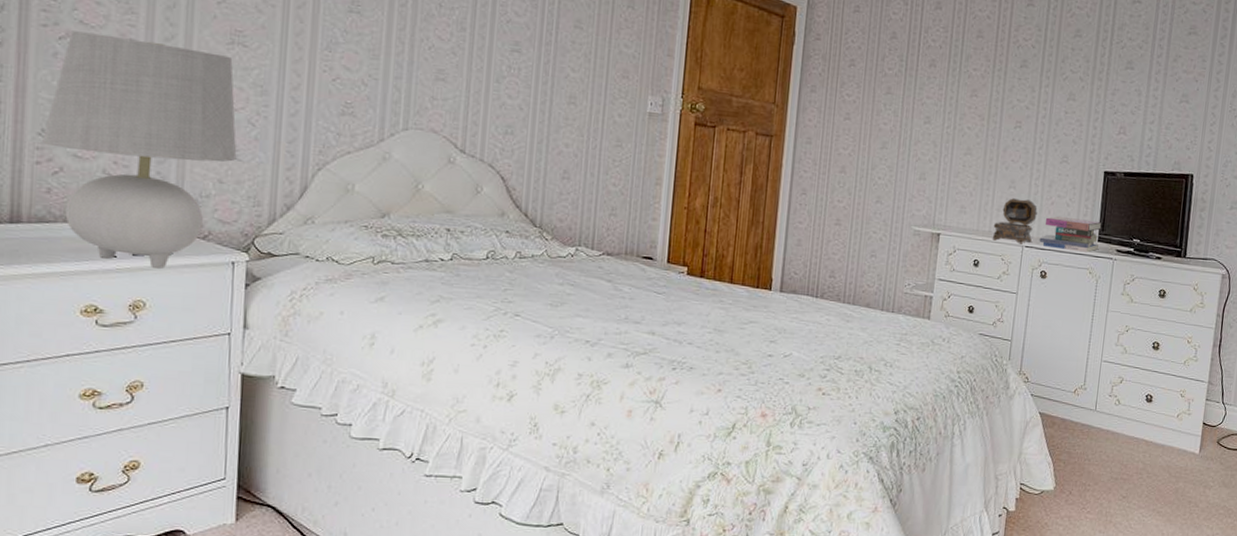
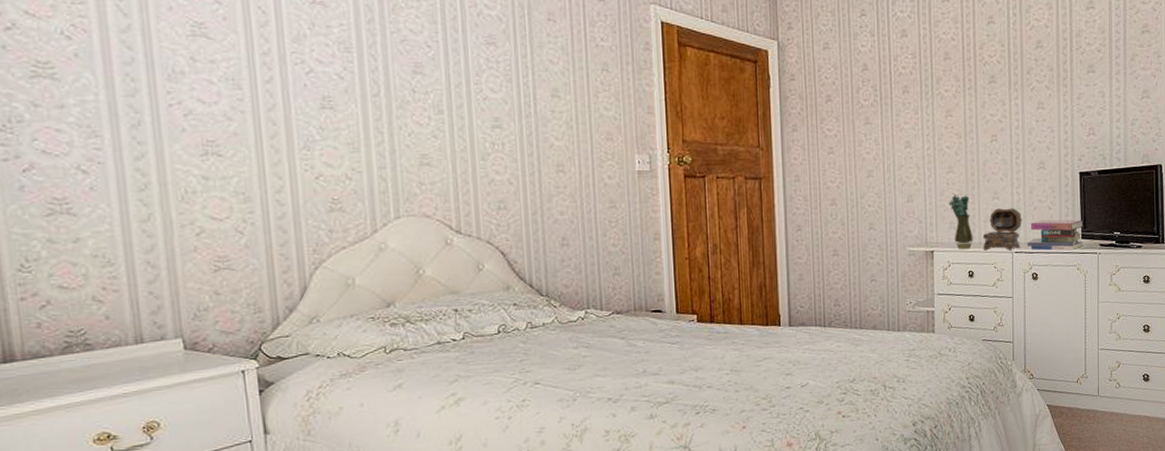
table lamp: present [42,31,237,270] -> none [23,161,230,389]
vase: none [962,176,985,238] -> present [948,193,974,250]

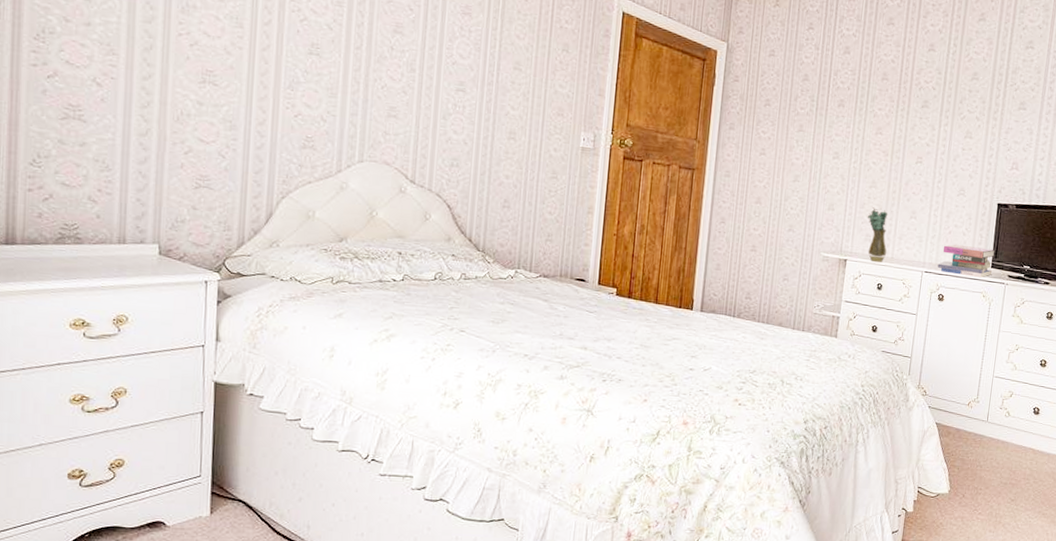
jewelry box: present [982,208,1023,252] -> none [894,227,937,271]

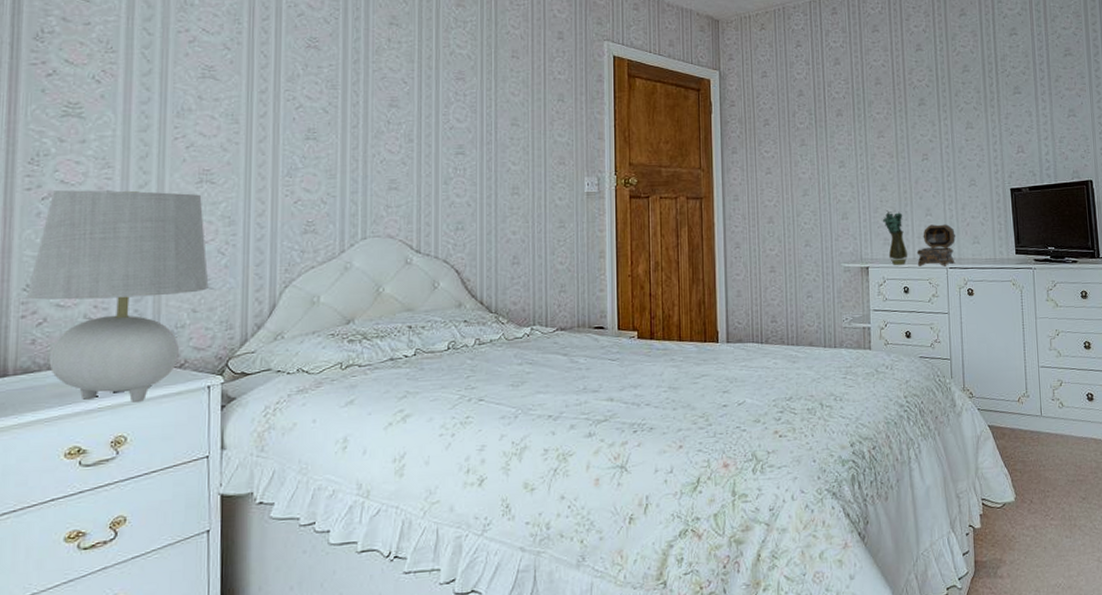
table lamp: none [34,70,209,288] -> present [27,190,209,404]
jewelry box: none [894,227,937,271] -> present [917,224,956,268]
books: present [937,244,995,278] -> none [961,235,1017,267]

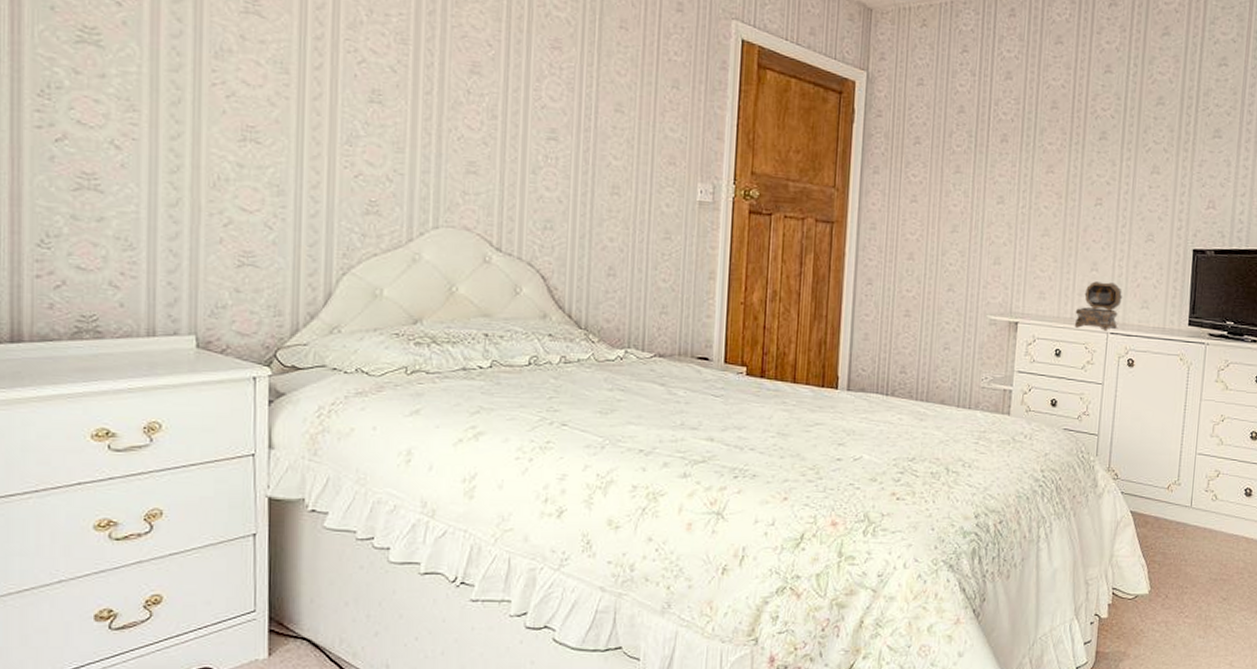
table lamp: present [27,190,209,404] -> none [42,132,254,388]
vase: present [882,210,908,266] -> none [1040,260,1065,325]

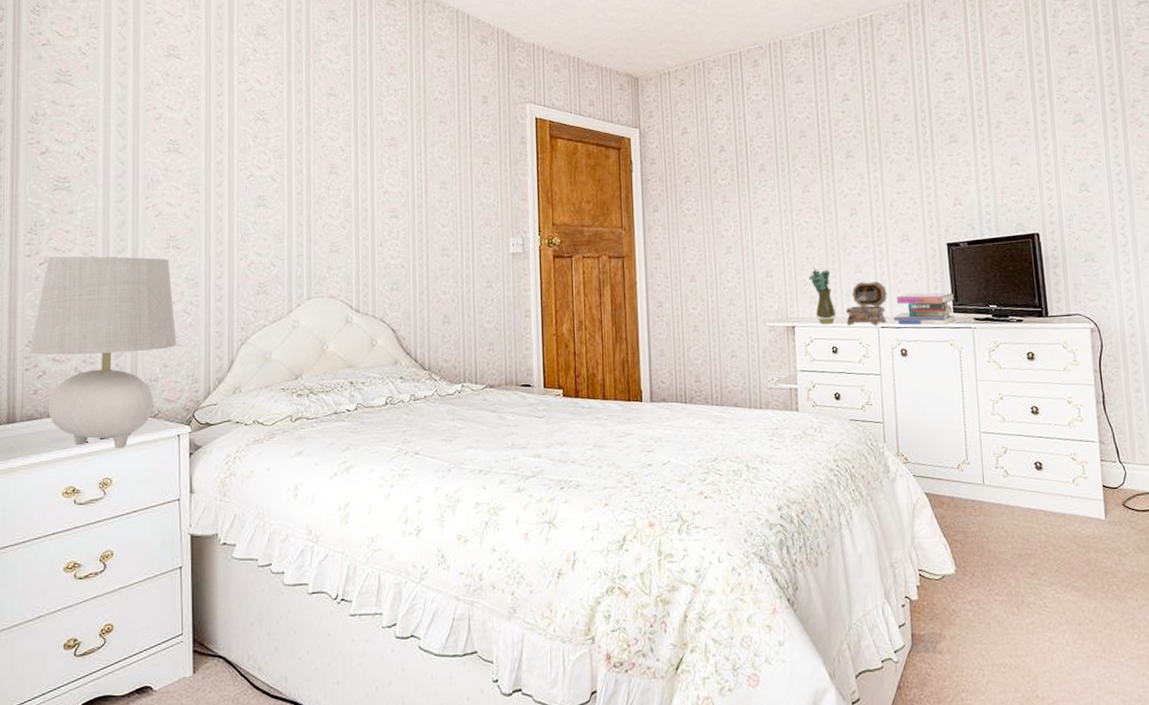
table lamp: none [42,132,254,388] -> present [30,256,177,449]
vase: none [1040,260,1065,325] -> present [808,268,837,325]
books: none [1125,299,1192,338] -> present [893,292,955,326]

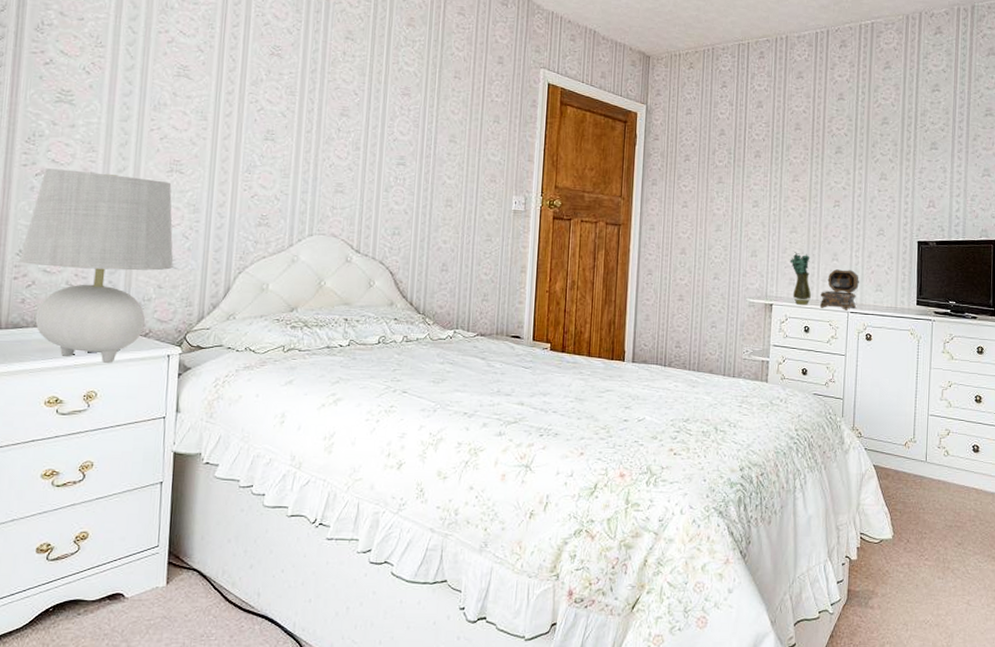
books: present [893,292,955,326] -> none [862,283,919,316]

